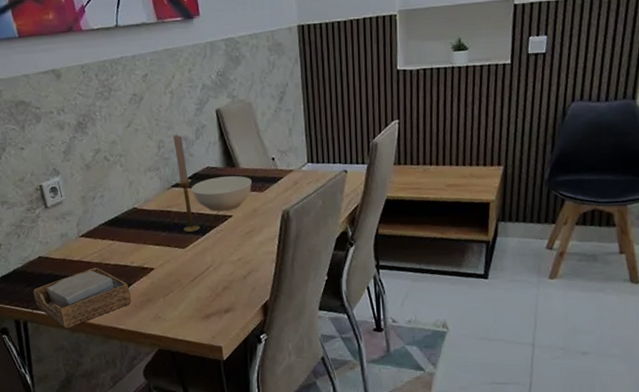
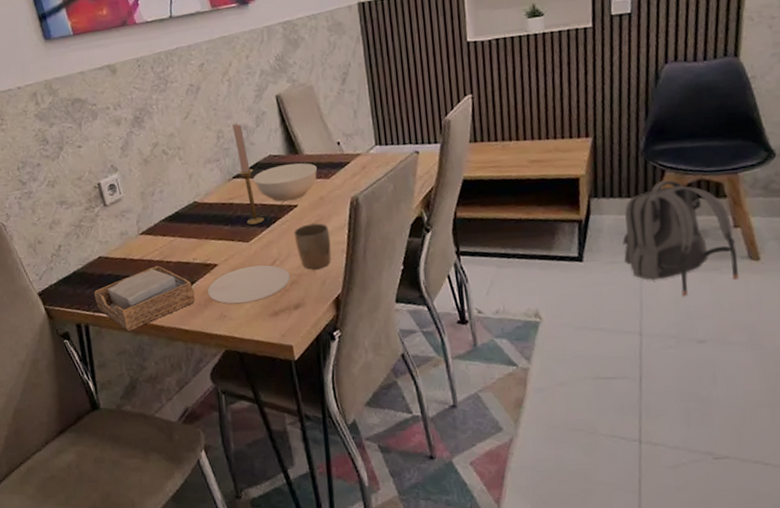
plate: none [144,271,223,307] -> present [208,265,291,305]
mug: none [228,233,262,276] -> present [294,223,332,269]
backpack: none [524,208,620,314] -> present [622,180,739,297]

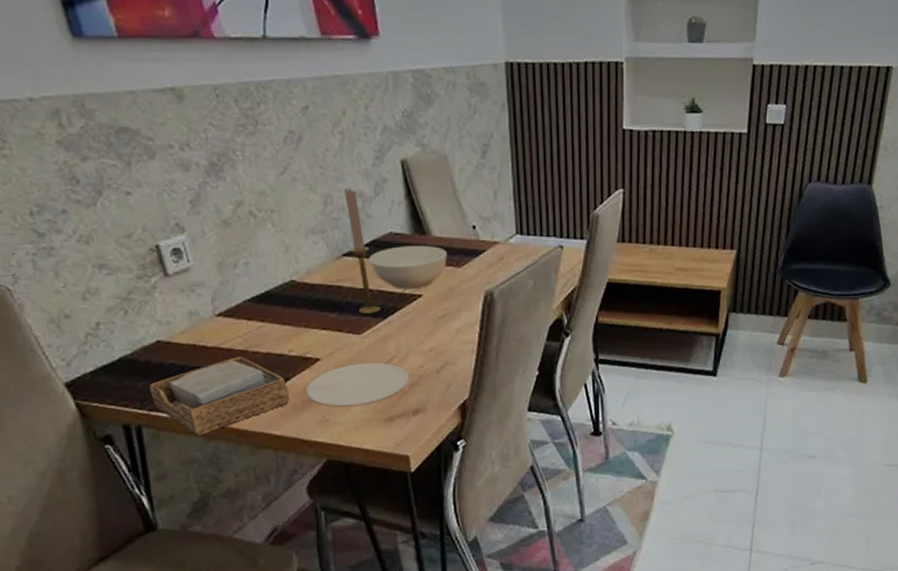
mug: present [294,223,332,269] -> none [416,318,459,370]
backpack: present [622,180,739,297] -> none [754,300,849,415]

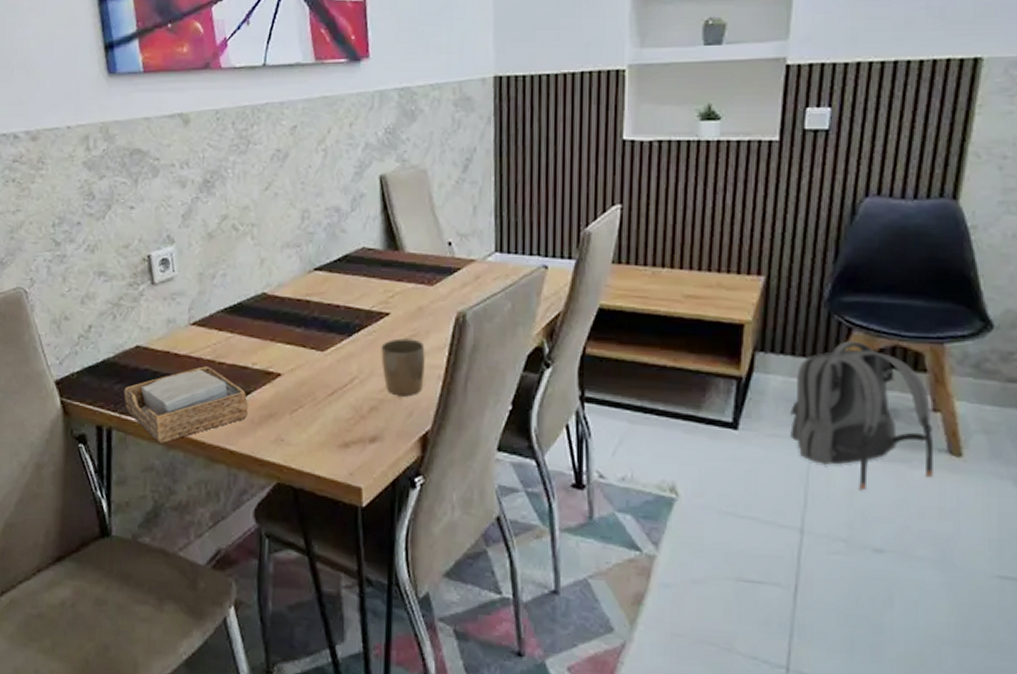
plate: present [306,363,410,408] -> none [265,382,370,428]
candlestick: present [344,187,381,314] -> none [322,202,347,330]
bowl: present [369,246,448,289] -> none [339,262,420,307]
mug: none [416,318,459,370] -> present [381,338,425,395]
backpack: none [754,300,849,415] -> present [790,340,933,491]

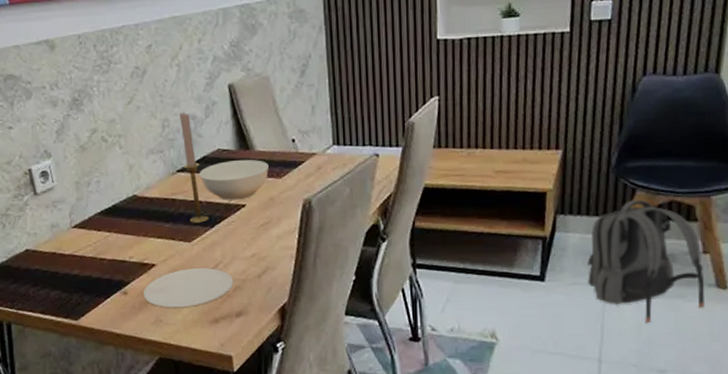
napkin holder: present [124,366,248,444] -> none [19,263,129,333]
plate: none [265,382,370,428] -> present [143,268,234,309]
candlestick: none [322,202,347,330] -> present [180,111,209,223]
bowl: none [339,262,420,307] -> present [199,160,270,200]
mug: present [381,338,425,395] -> none [240,225,279,274]

